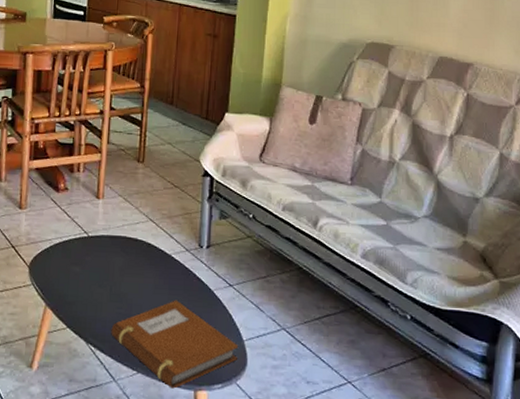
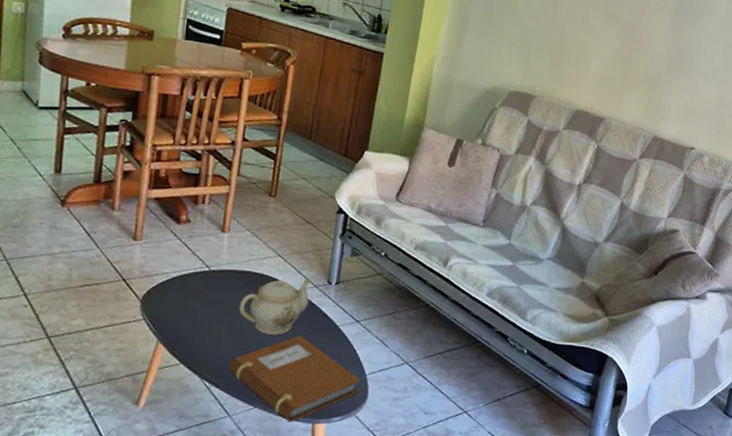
teapot: none [117,243,183,300] -> present [239,279,311,335]

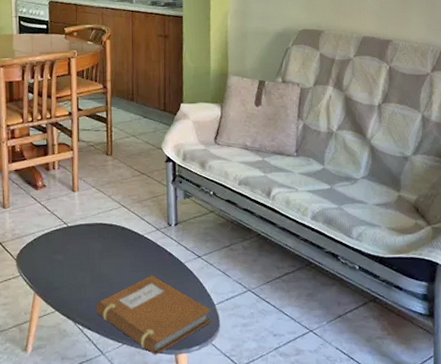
teapot: present [239,279,311,335] -> none [96,223,154,278]

